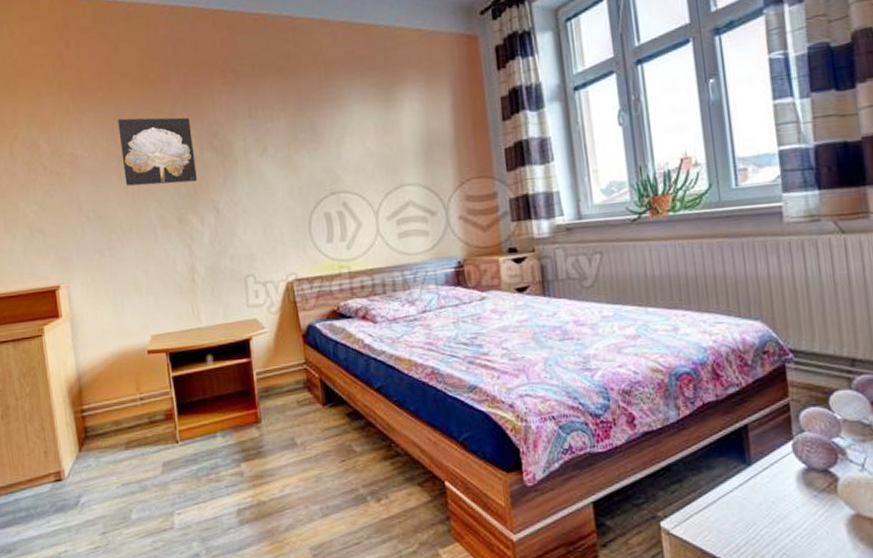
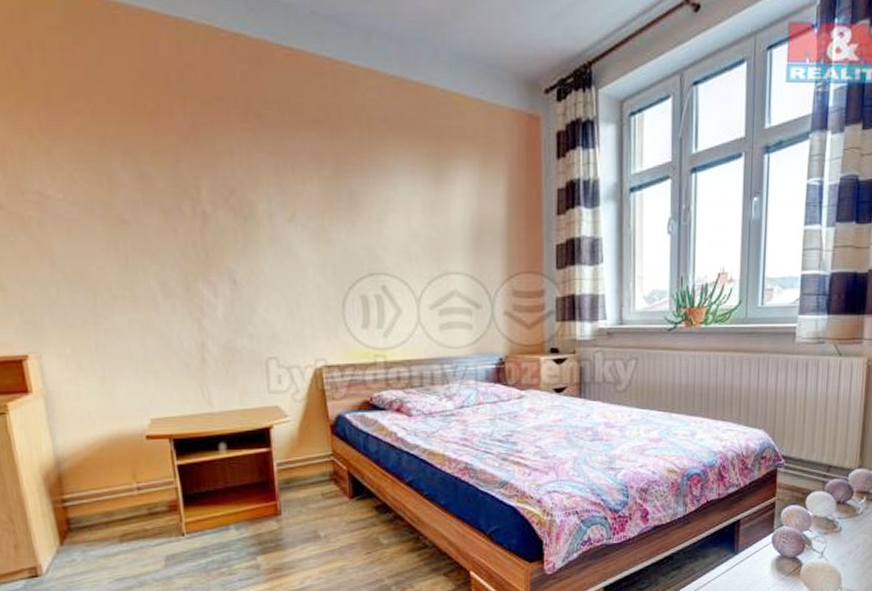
wall art: present [118,117,197,186] -> none [103,155,209,246]

